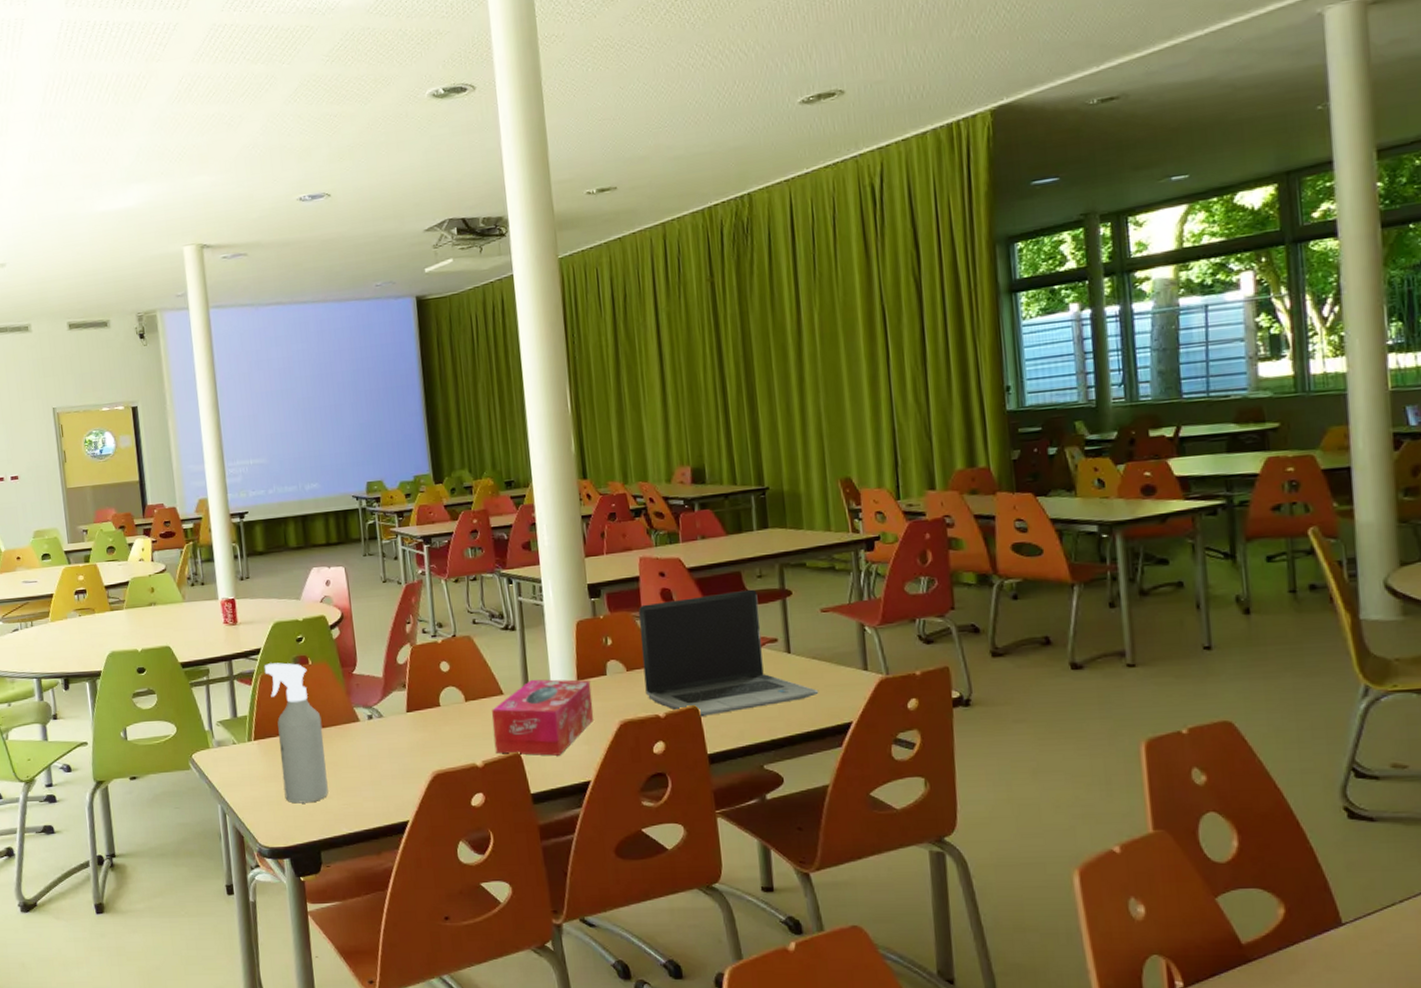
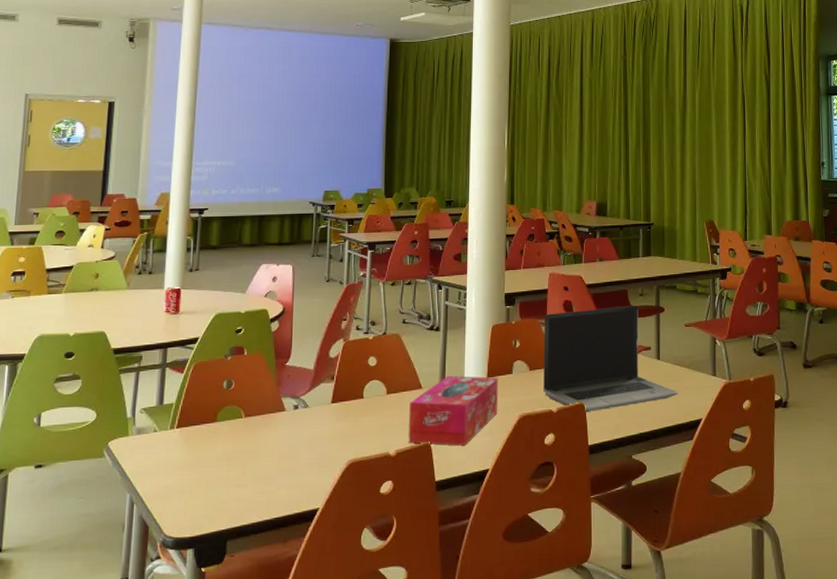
spray bottle: present [264,662,329,804] -> none [198,352,248,492]

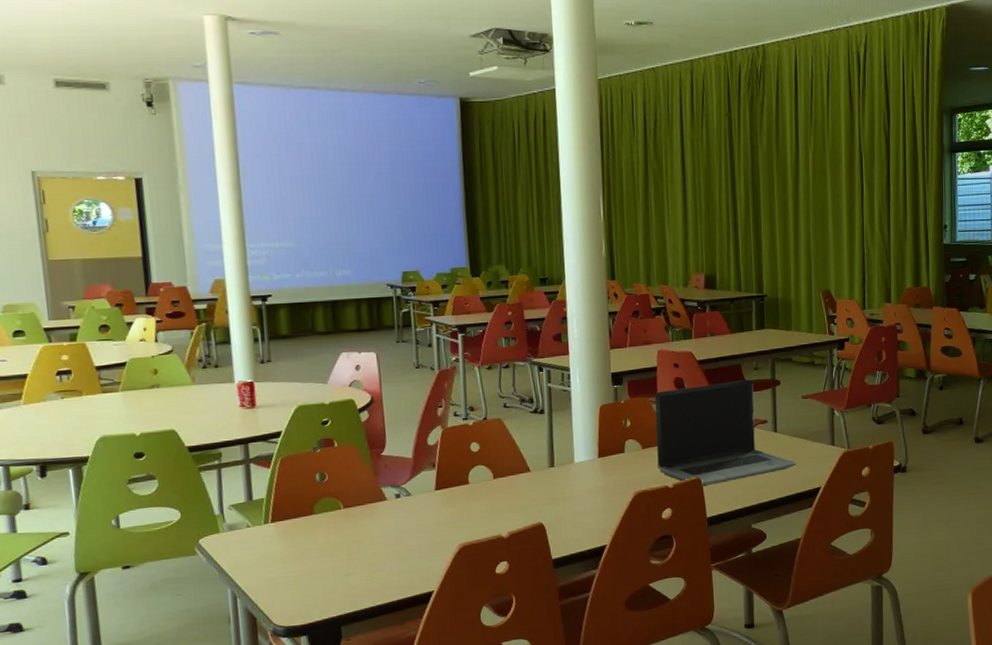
tissue box: present [408,375,498,446] -> none [518,457,612,525]

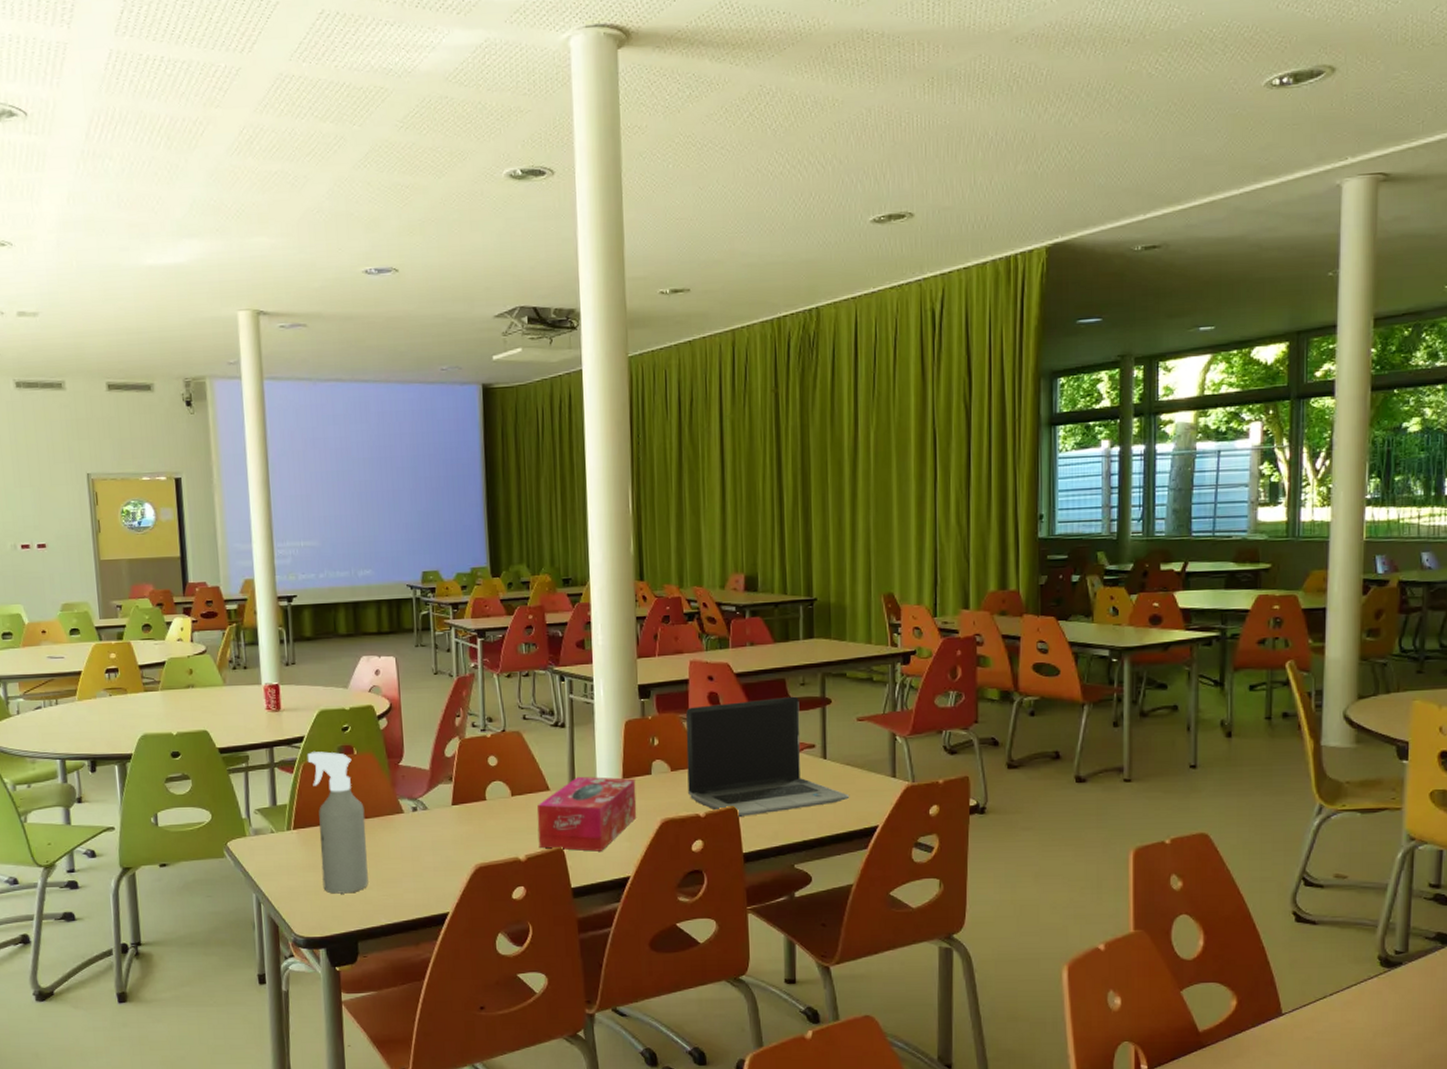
spray bottle: none [284,445,352,582] -> present [307,751,369,894]
tissue box: none [518,457,612,525] -> present [537,776,637,852]

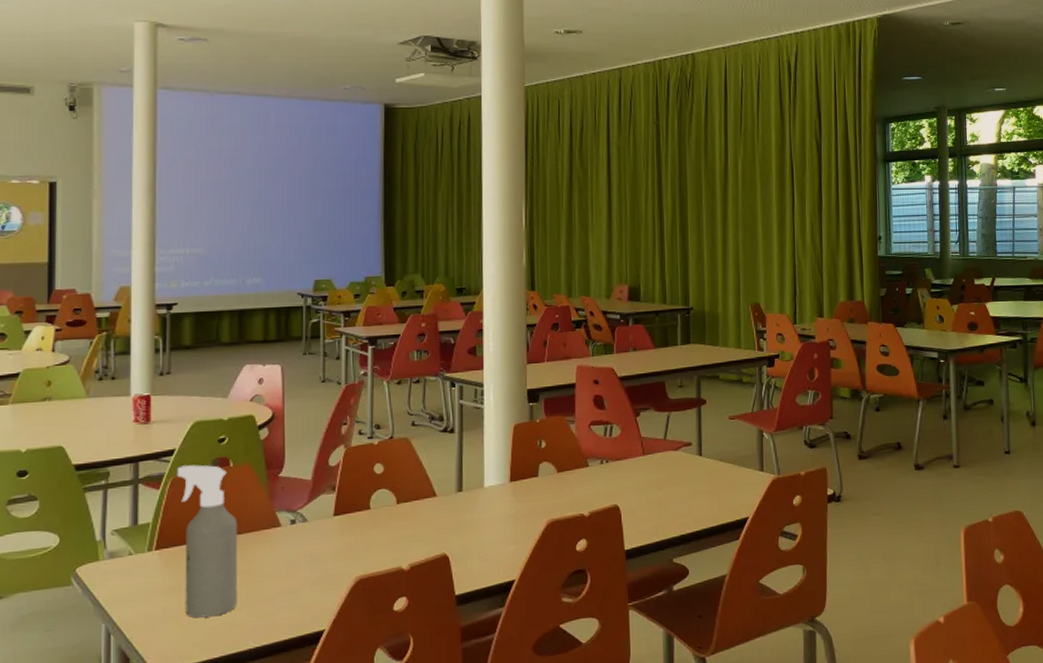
tissue box: present [537,776,637,852] -> none [422,481,523,557]
laptop computer: present [686,696,850,818] -> none [572,397,723,516]

